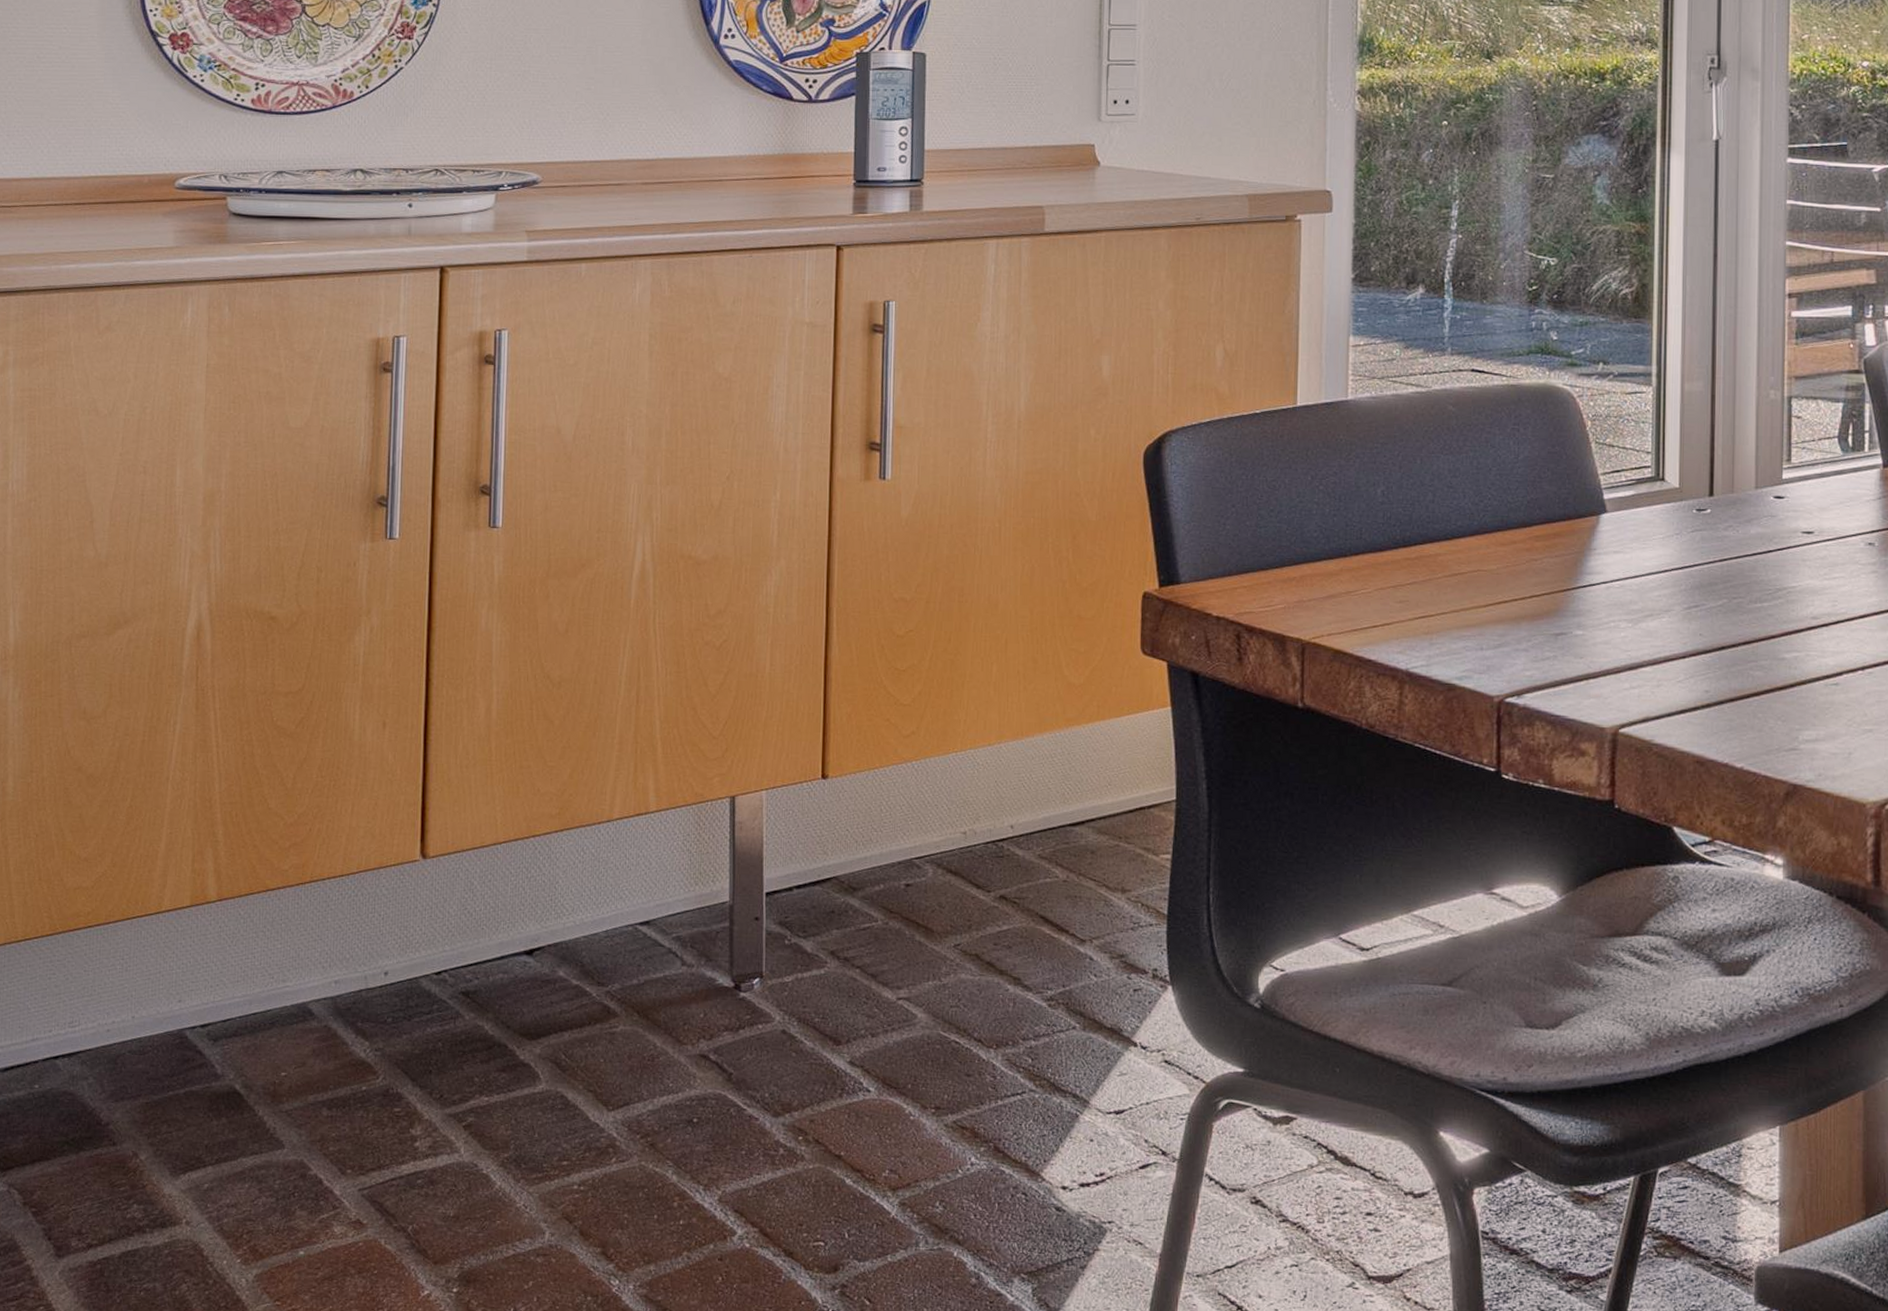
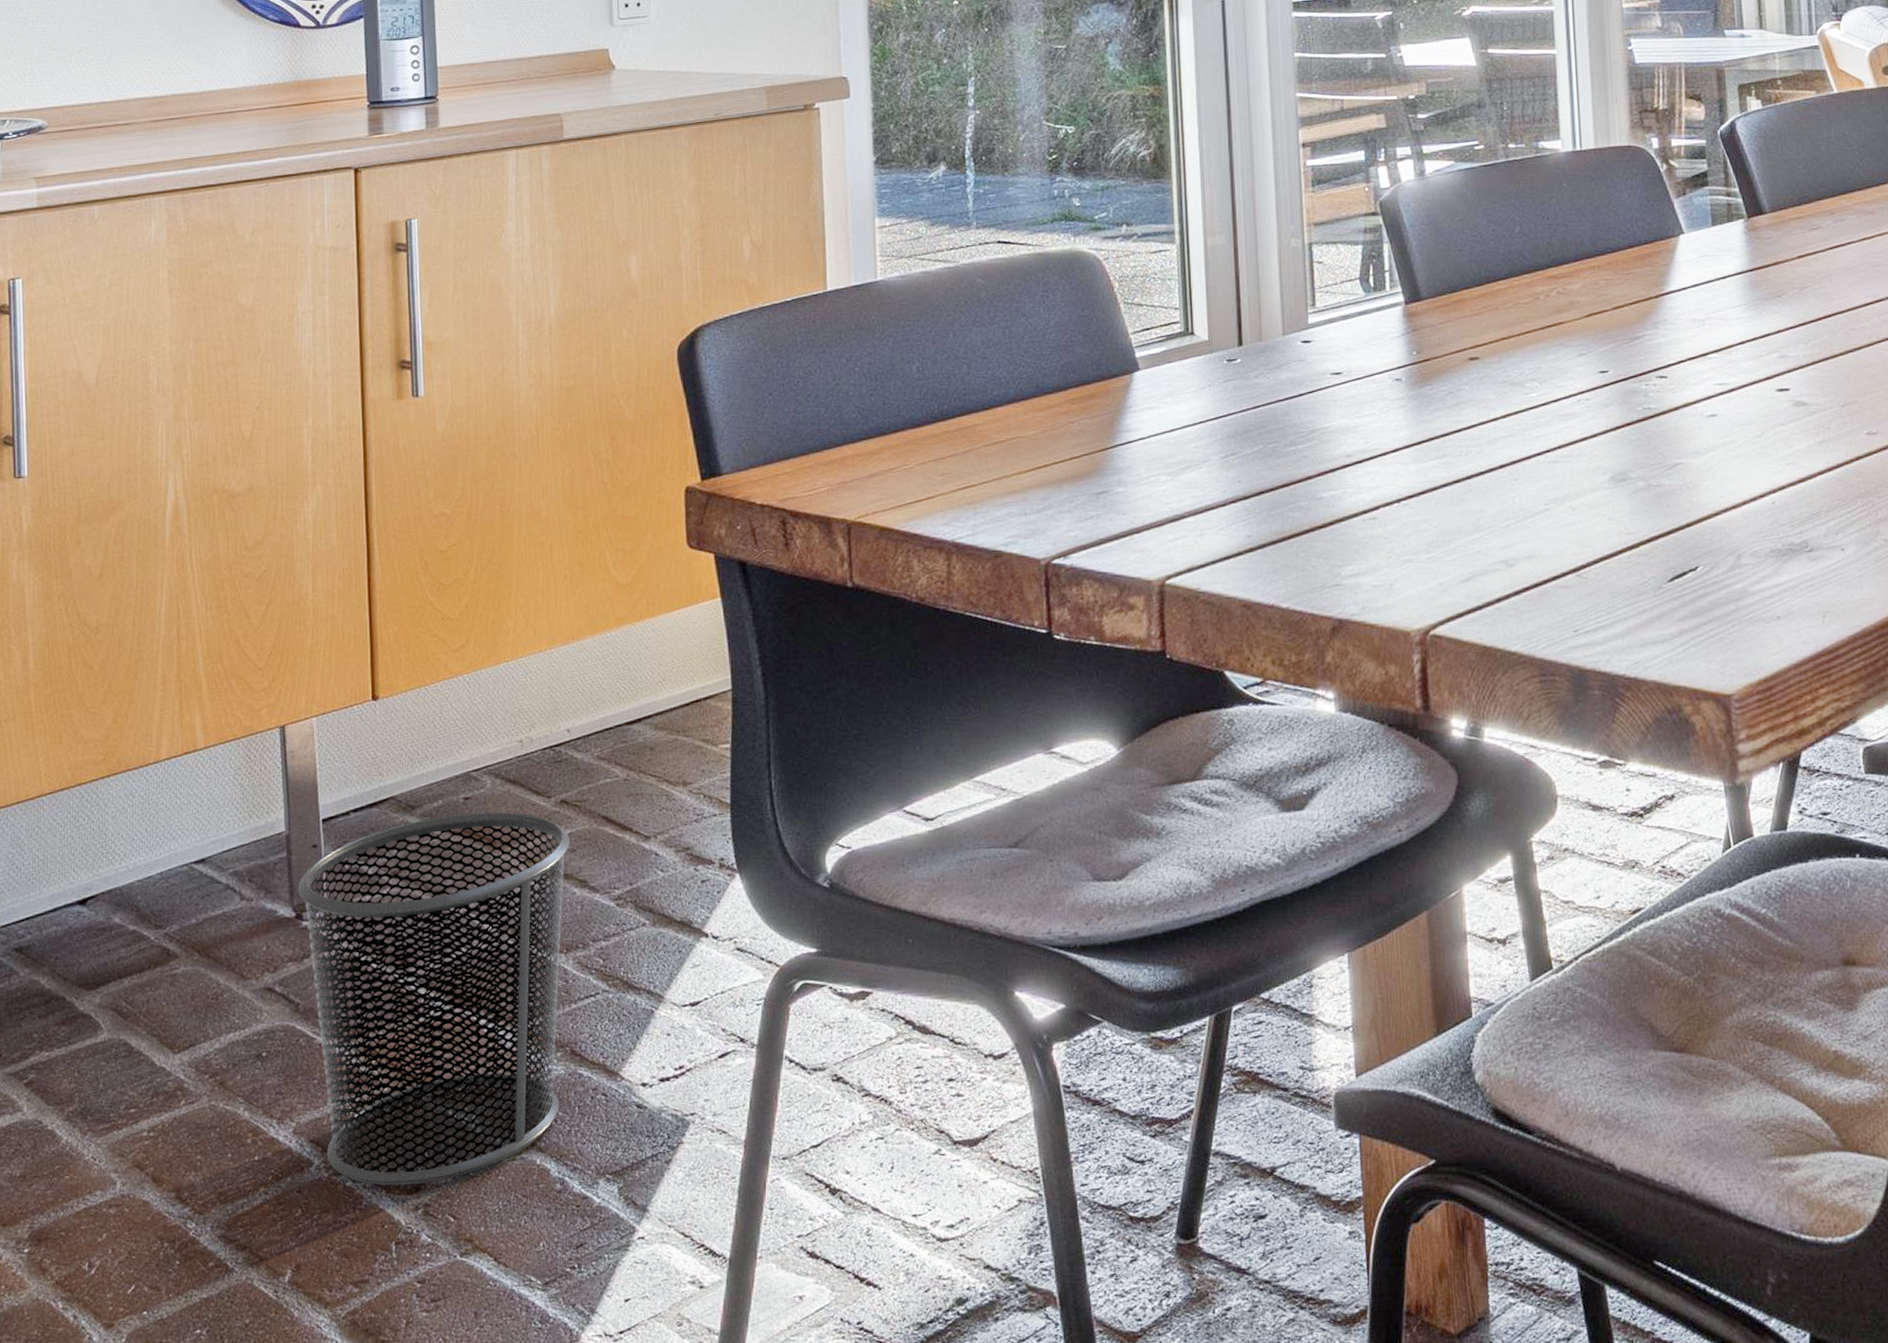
waste bin: none [737,900,1007,1265] -> present [297,812,570,1186]

